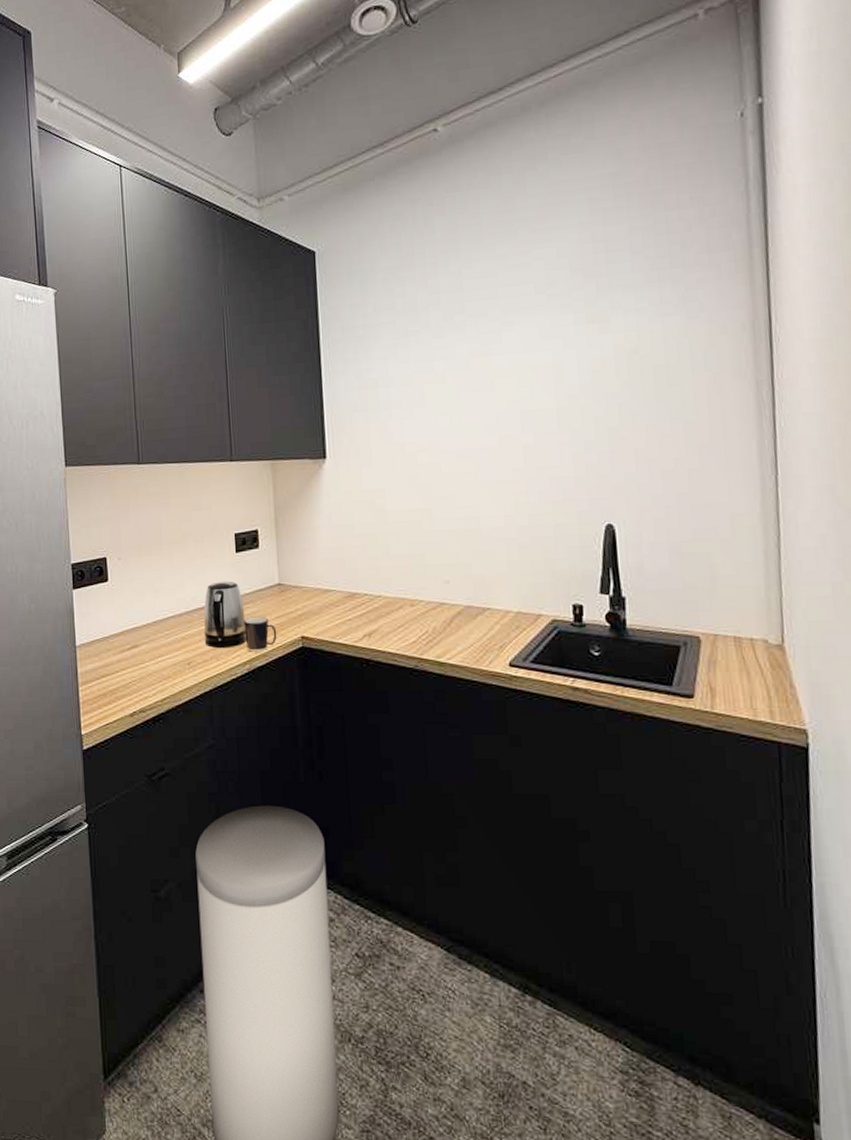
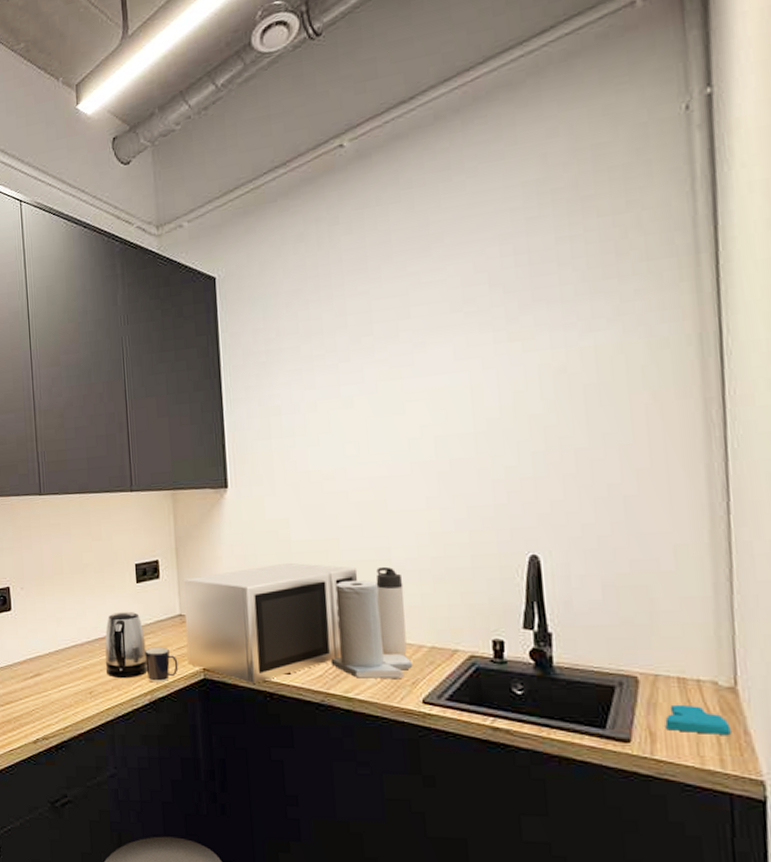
microwave: none [281,532,450,651] -> present [182,563,358,683]
paper towel: none [424,549,501,644] -> present [330,580,413,678]
thermos bottle: none [466,535,495,621] -> present [376,566,407,656]
sponge: none [723,661,779,690] -> present [665,704,731,736]

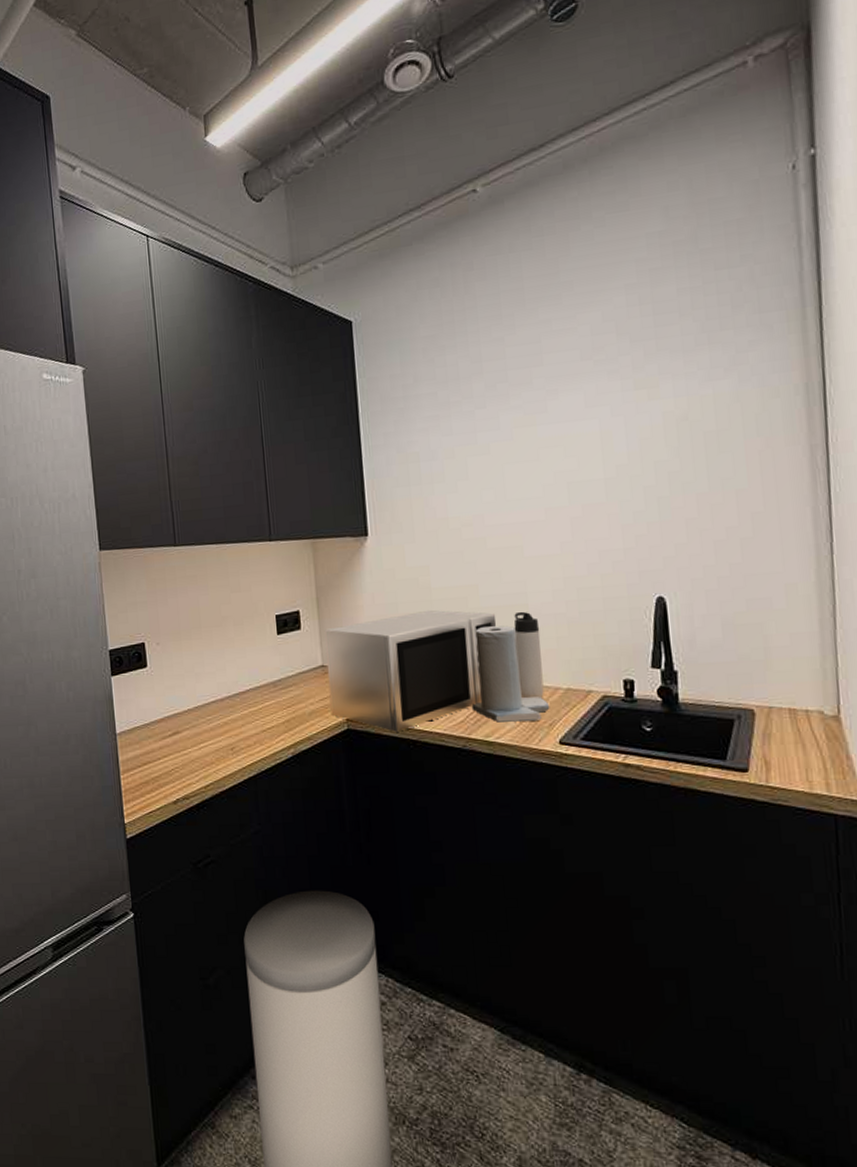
kettle: present [105,611,148,679] -> none [246,663,290,733]
mug: present [145,647,179,683] -> none [287,699,322,736]
sponge: present [665,704,731,736] -> none [778,733,836,762]

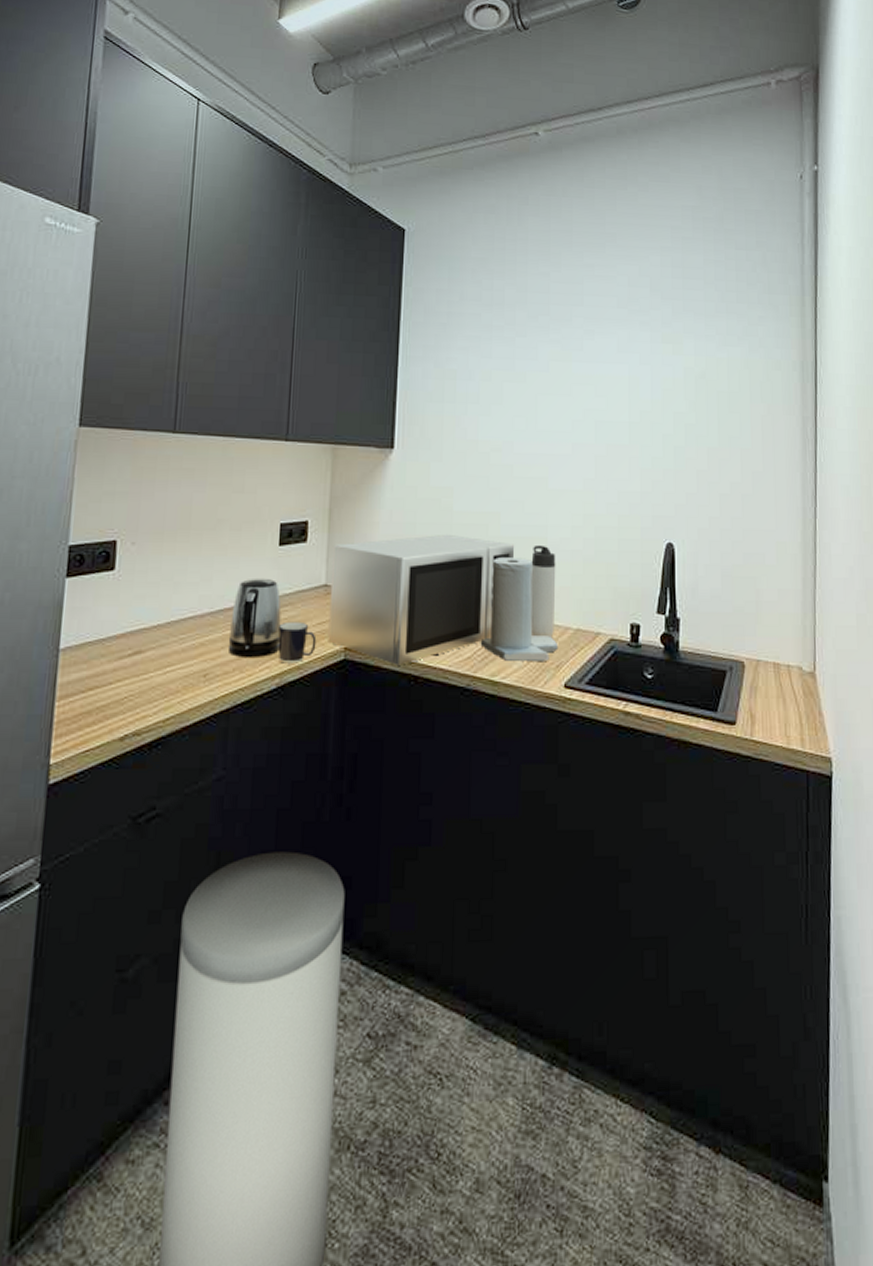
kettle: none [246,663,290,733] -> present [227,578,282,659]
mug: none [287,699,322,736] -> present [278,621,317,664]

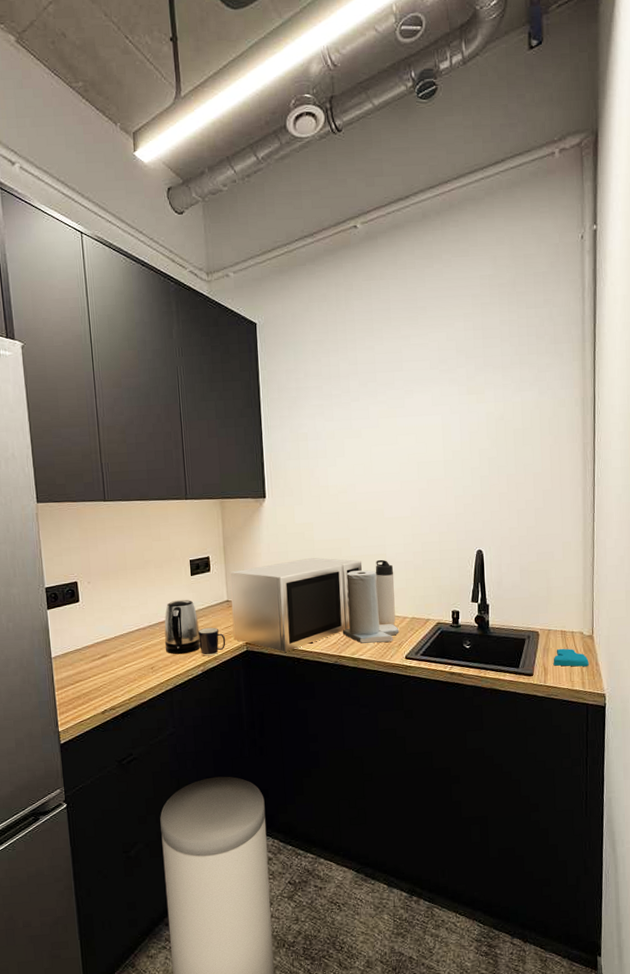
sponge: none [763,688,810,717] -> present [553,648,589,667]

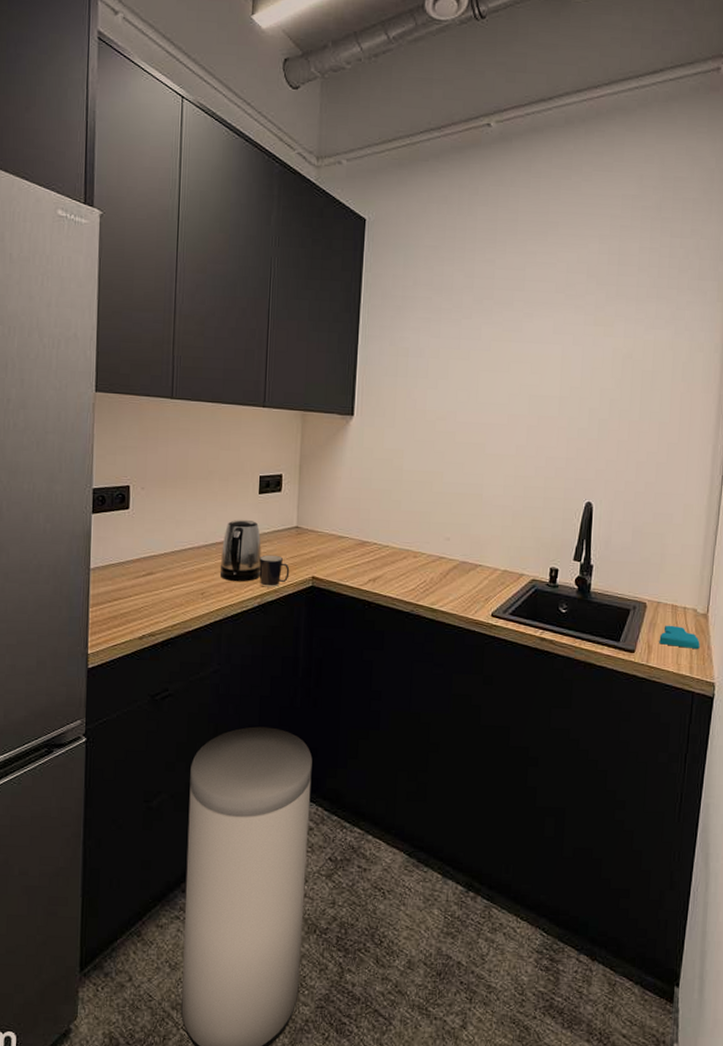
microwave: present [229,558,363,652] -> none [299,489,455,593]
paper towel: present [342,570,400,644] -> none [423,509,488,595]
thermos bottle: present [375,559,396,626] -> none [465,500,489,576]

